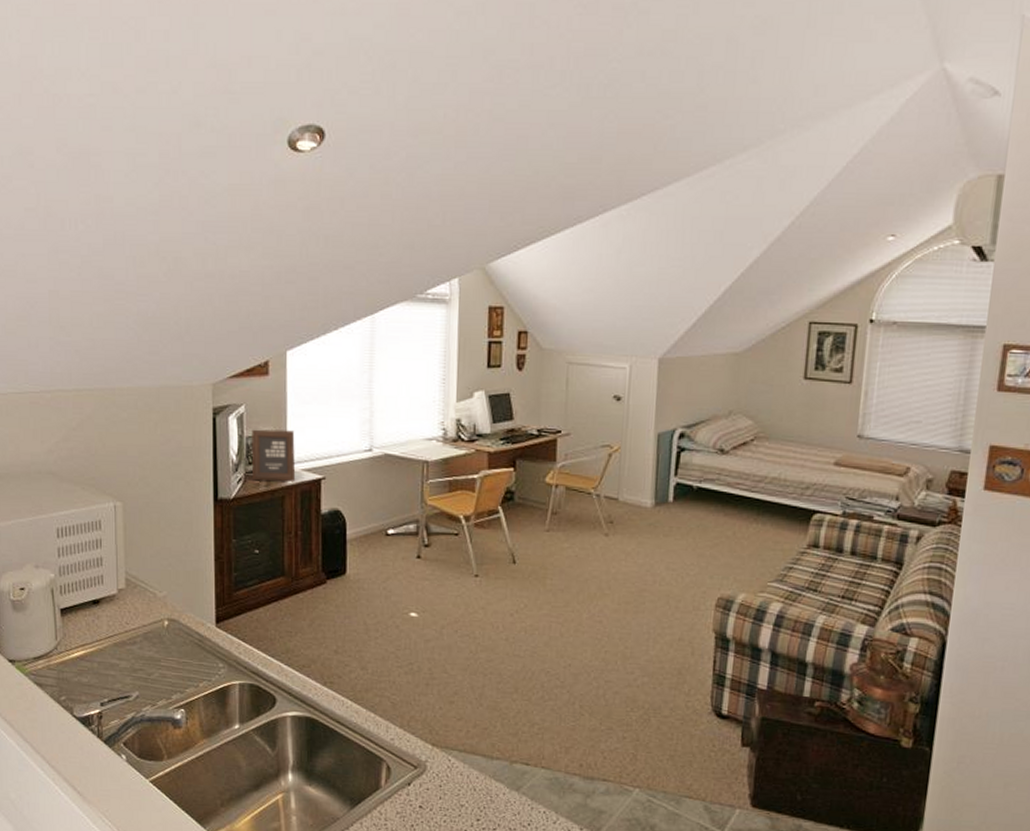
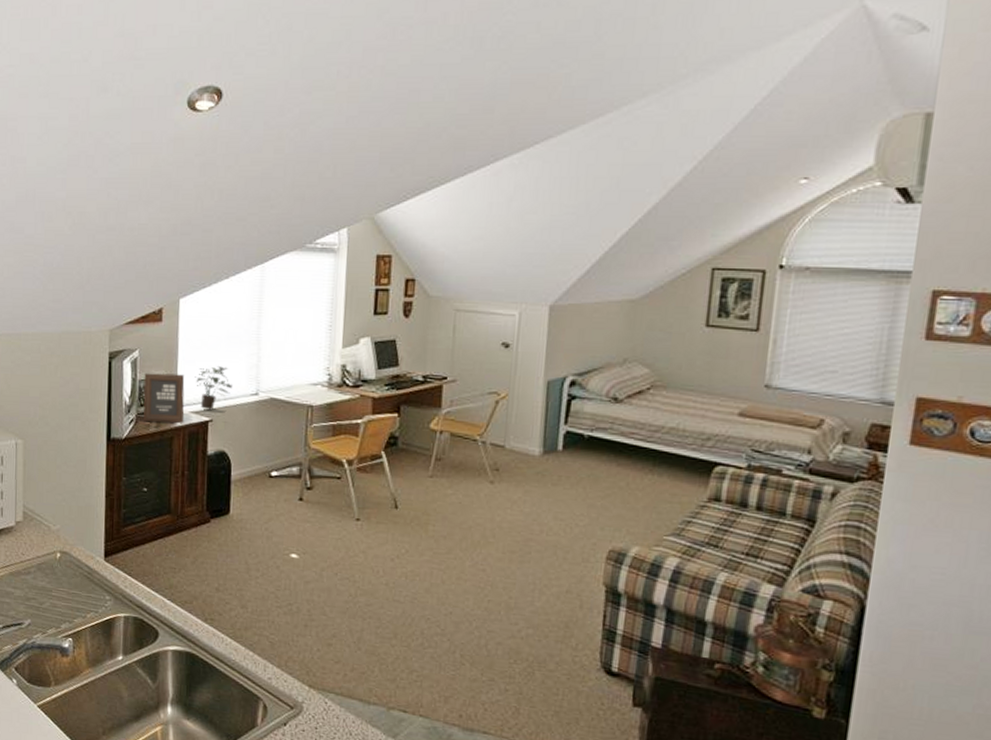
potted plant: none [305,422,345,468] -> present [195,366,232,411]

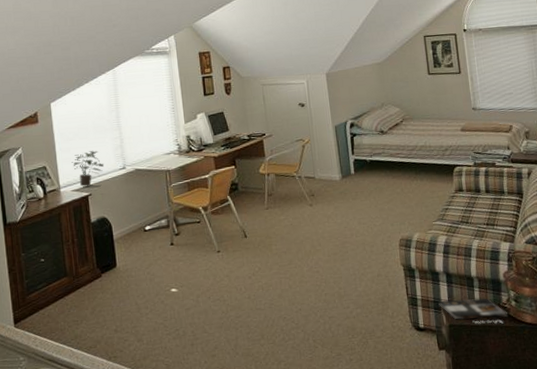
picture frame: present [143,372,185,423] -> none [29,162,68,205]
magazine: none [646,642,748,693] -> present [438,298,508,325]

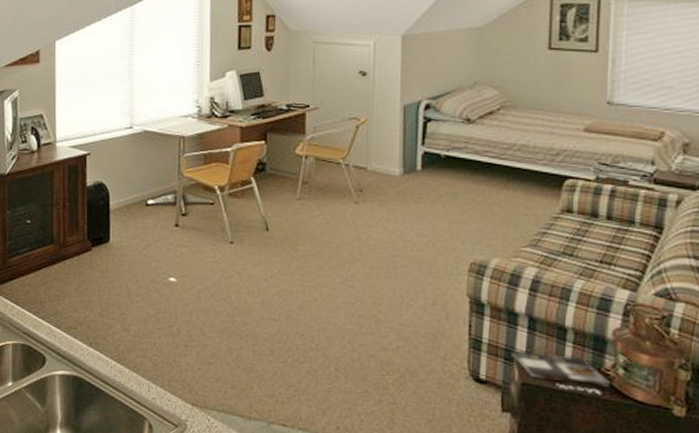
potted plant: present [72,150,103,187] -> none [72,103,108,145]

